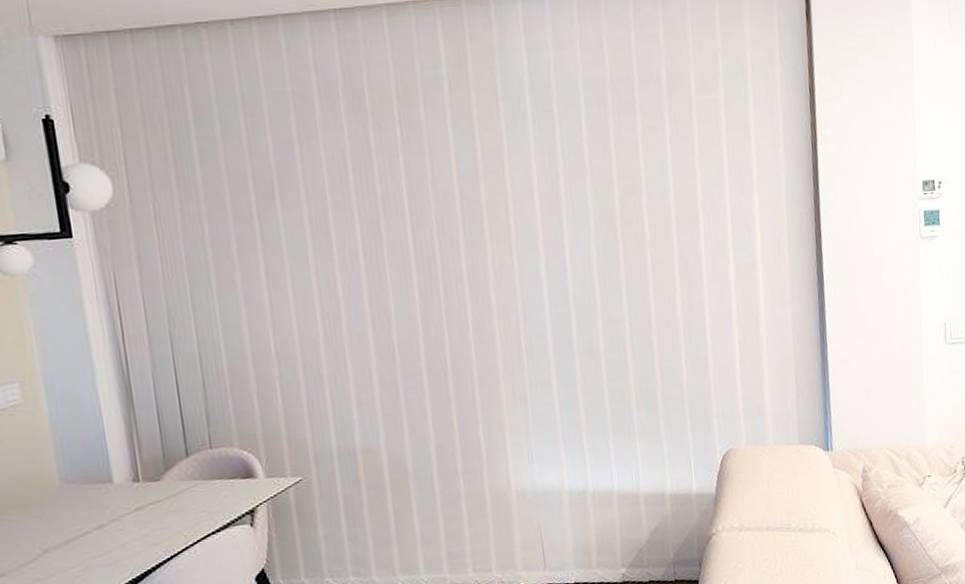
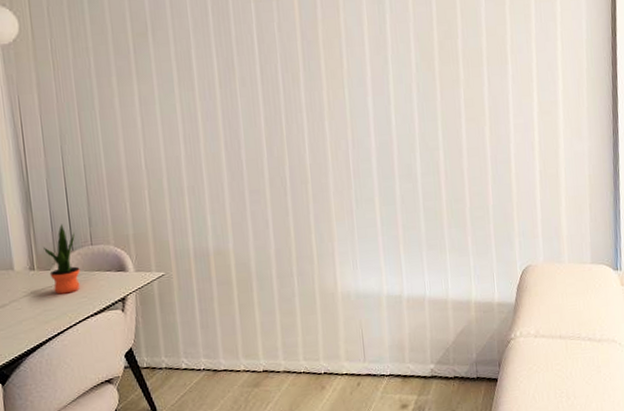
potted plant: none [150,424,198,510] -> present [44,224,80,295]

